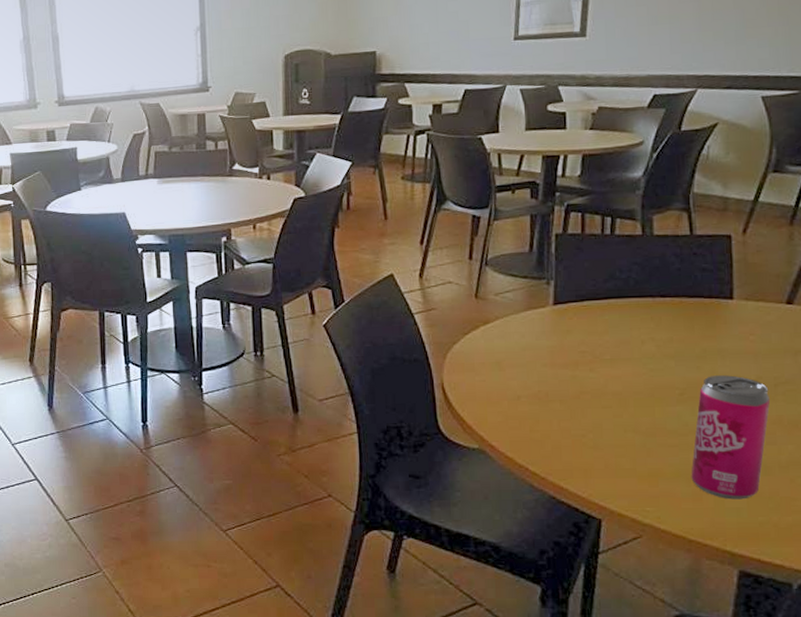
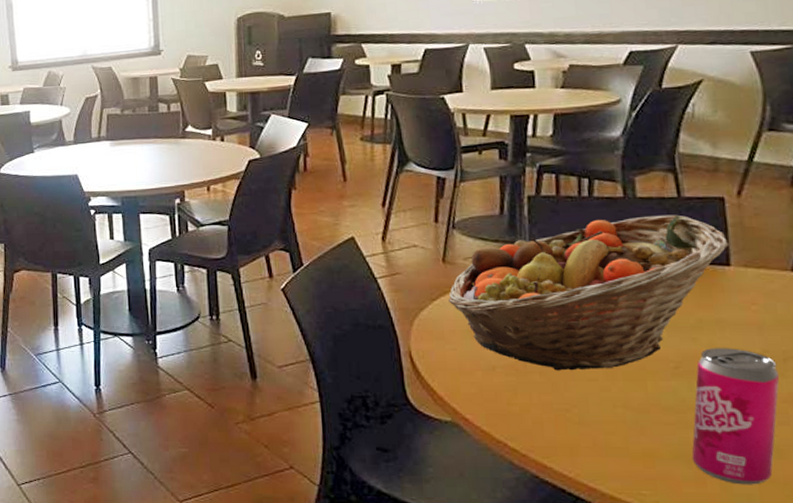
fruit basket: none [478,251,734,399] -> present [447,214,730,371]

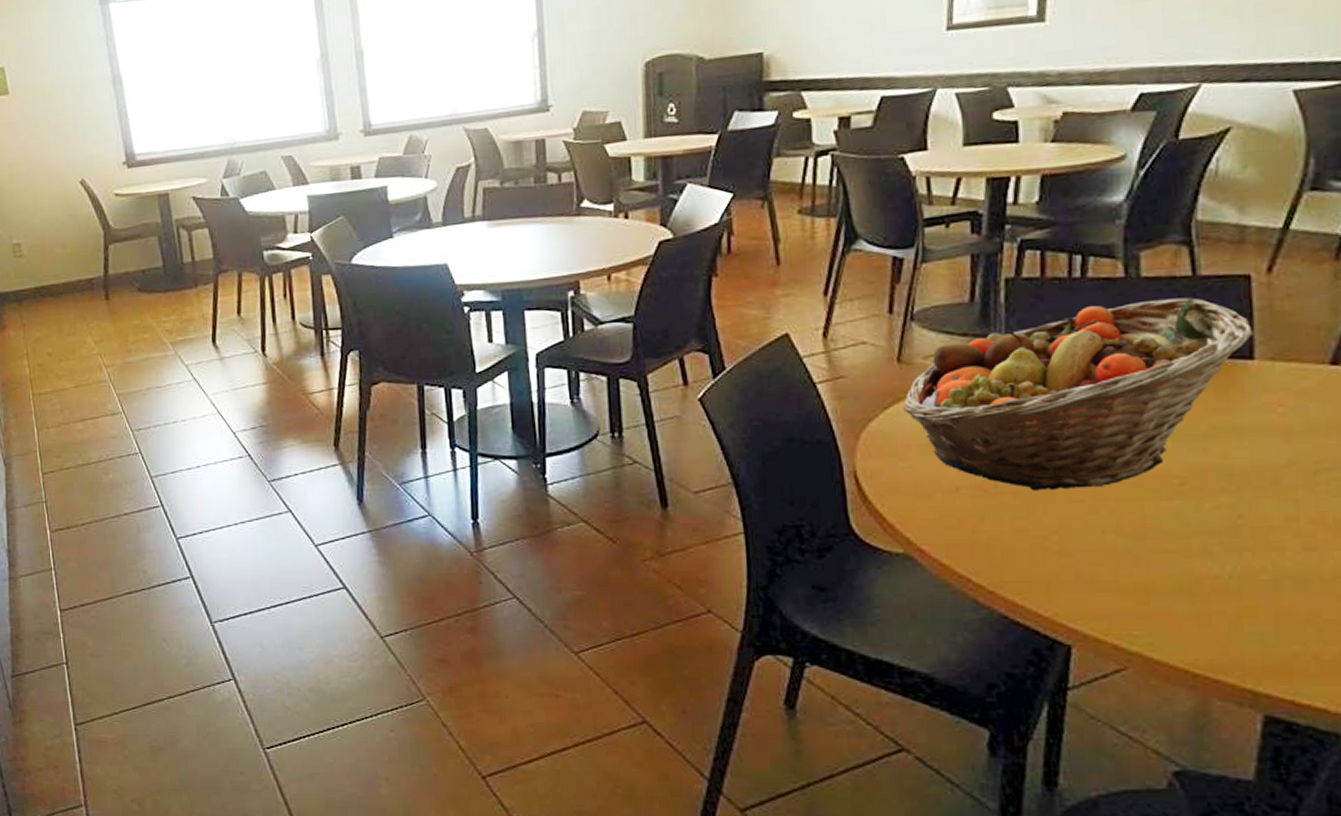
beverage can: present [692,348,779,485] -> none [1195,459,1307,622]

